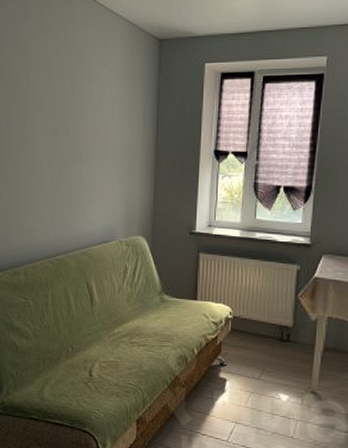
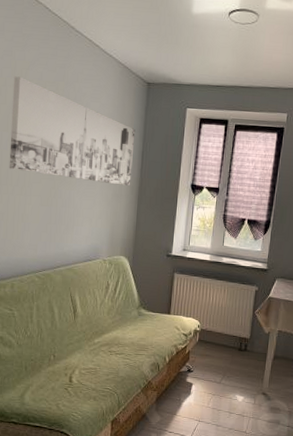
wall art: none [17,49,148,157] -> present [9,76,136,186]

